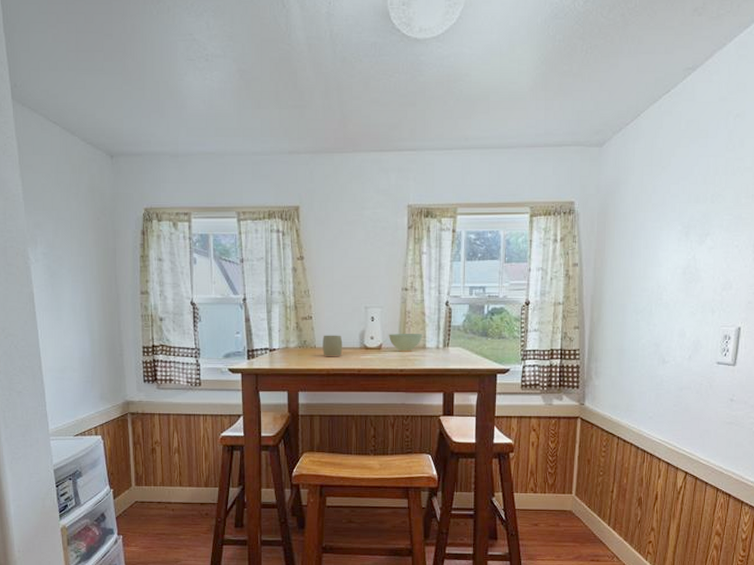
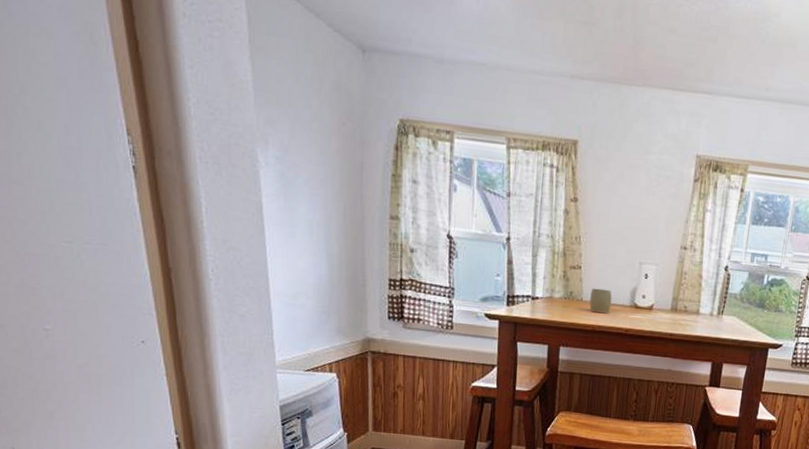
bowl: present [388,334,423,352] -> none [661,294,697,316]

